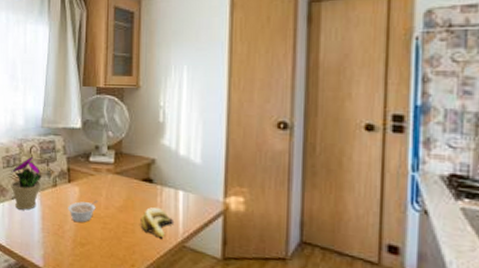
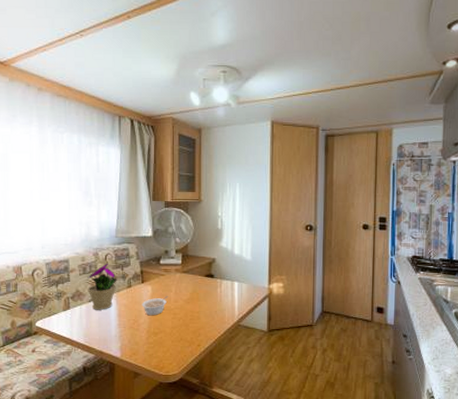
banana: present [140,207,175,239] -> none [204,297,232,321]

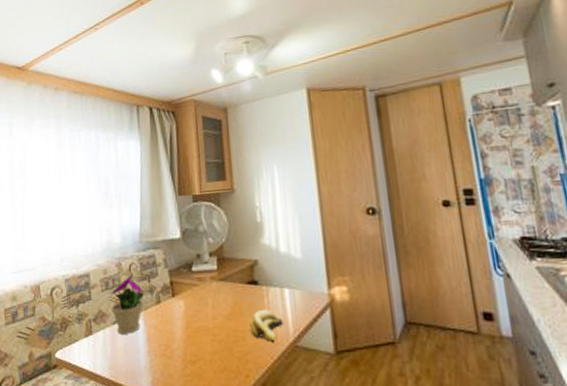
legume: present [142,296,169,316] -> none [174,312,205,339]
banana: none [204,297,232,321] -> present [250,310,284,342]

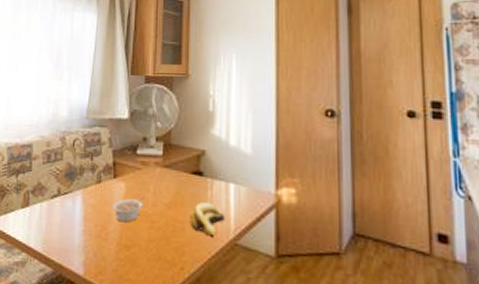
flower pot: present [110,274,144,334] -> none [50,150,85,210]
legume: none [174,312,205,339] -> present [112,197,146,223]

